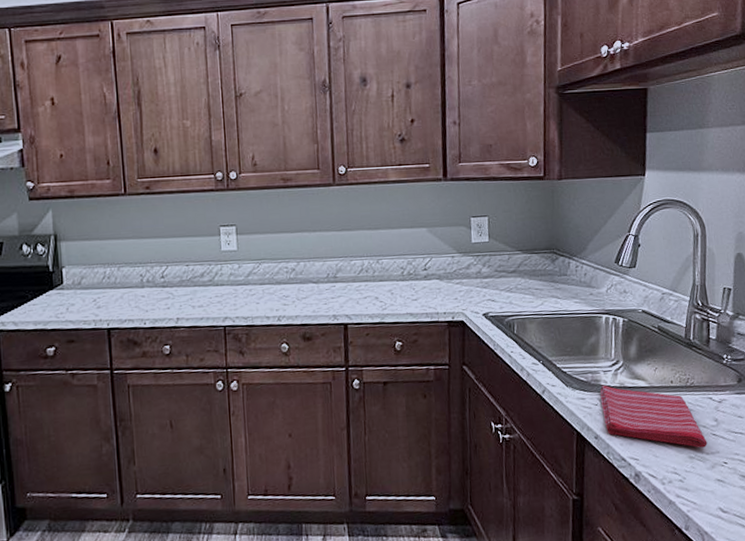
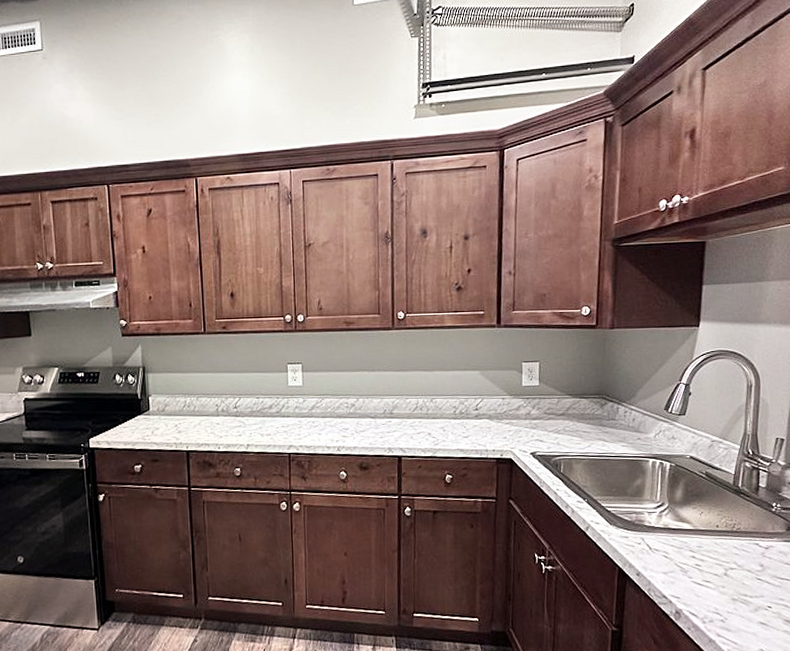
dish towel: present [599,385,708,448] -> none [643,525,752,591]

